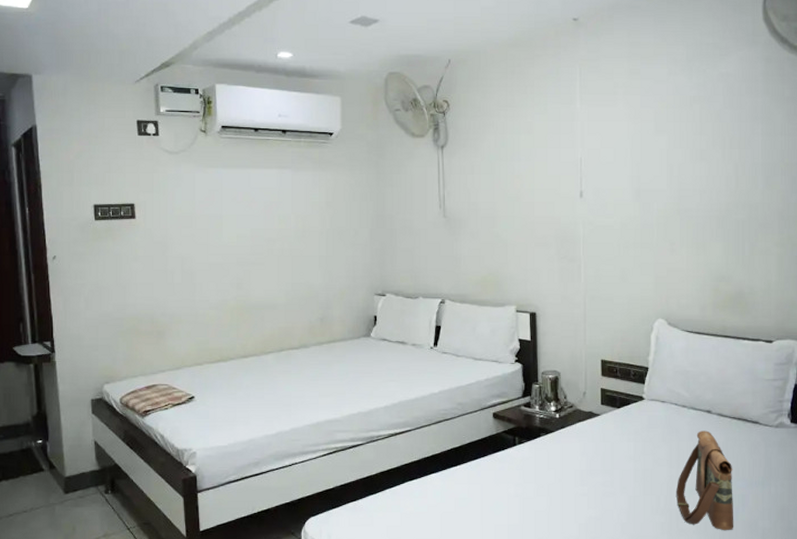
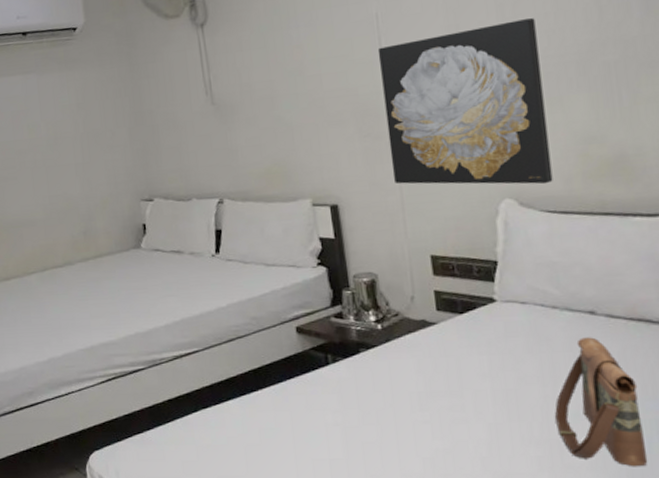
wall art: none [579,179,693,310] -> present [377,18,553,185]

